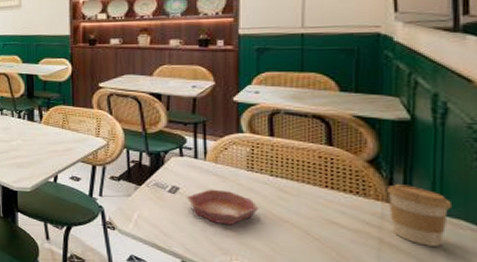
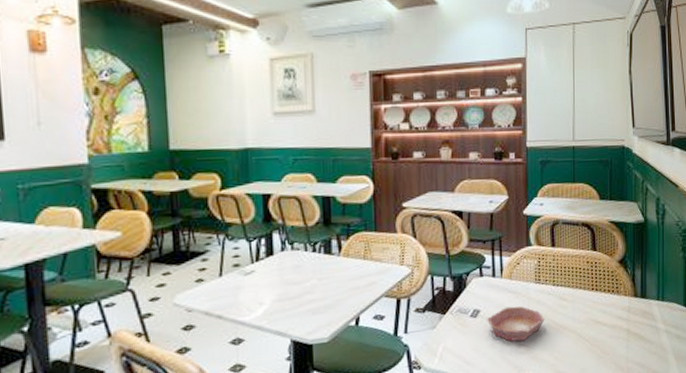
coffee cup: present [387,184,453,247] -> none [632,278,670,330]

